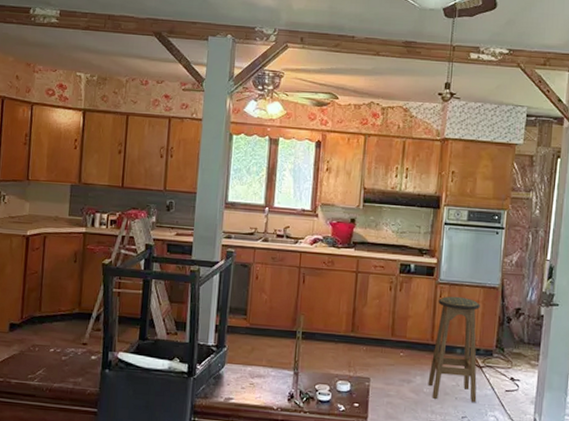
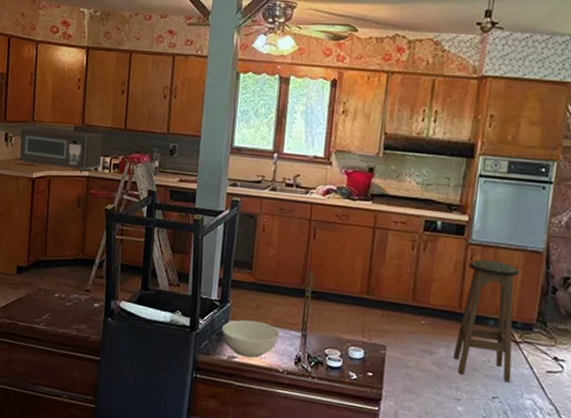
microwave: none [13,184,100,229] -> present [19,125,103,172]
bowl: none [218,362,274,398] -> present [221,319,280,358]

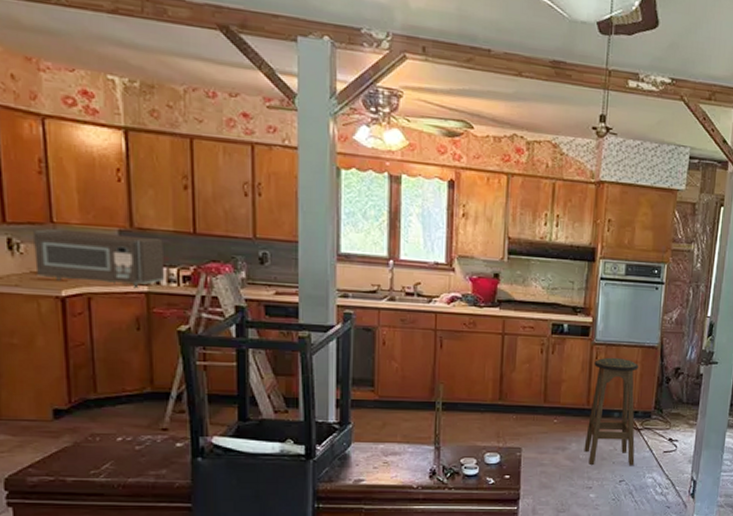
bowl: present [221,319,280,358] -> none [343,440,411,477]

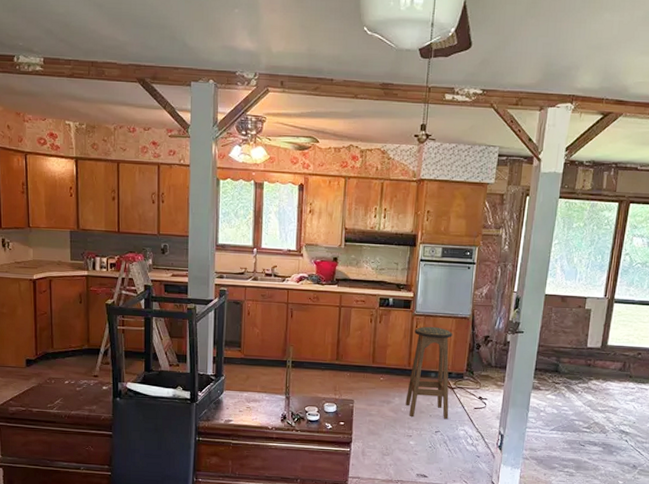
microwave: present [33,228,165,287] -> none [18,231,99,272]

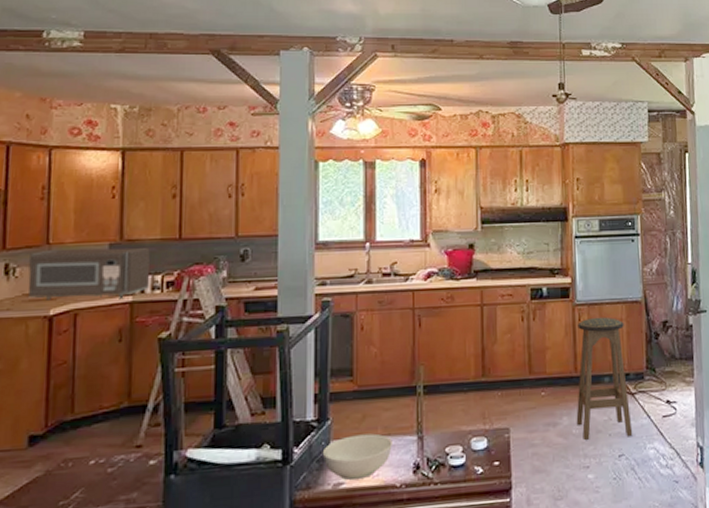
microwave: none [18,231,99,272] -> present [28,247,150,300]
bowl: none [218,389,267,419] -> present [322,433,392,480]

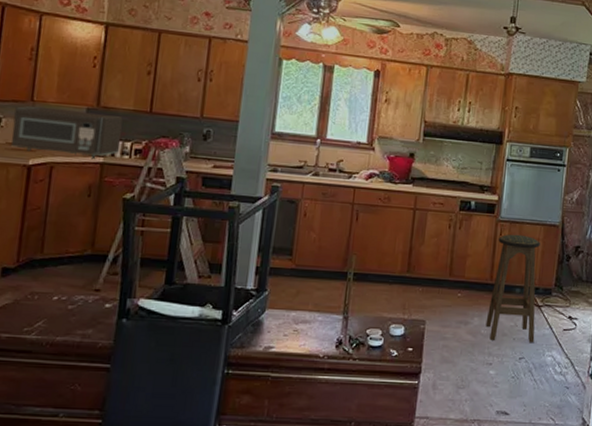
bowl: present [322,433,392,480] -> none [257,307,321,345]

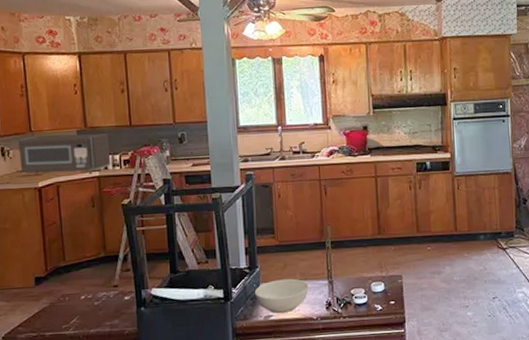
bowl: none [257,307,321,345] -> present [254,278,309,313]
stool: present [485,234,540,343] -> none [457,185,505,285]

